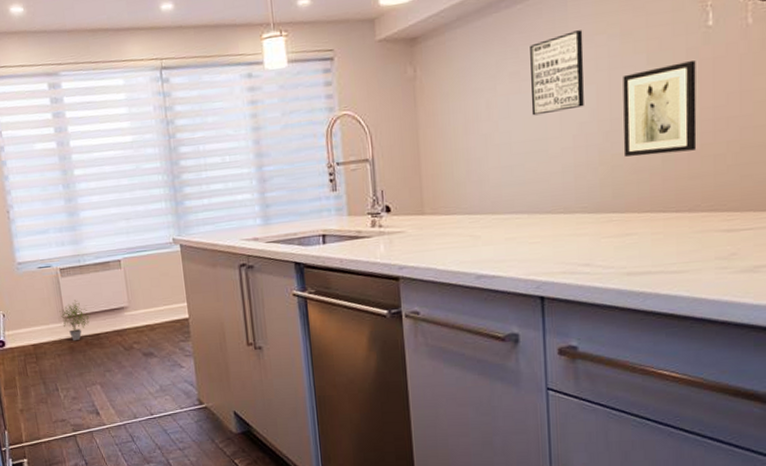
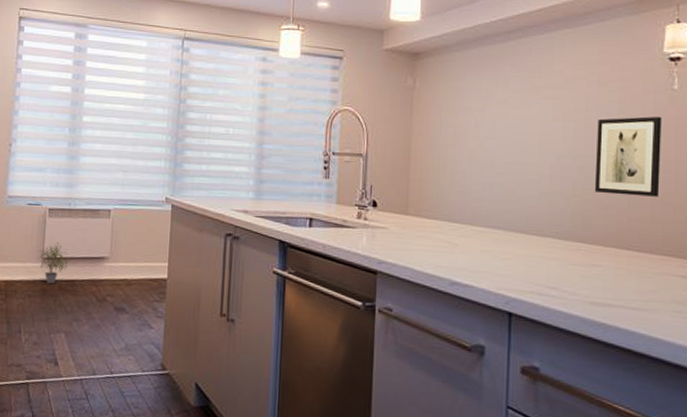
wall art: present [530,30,584,116] -> none [515,73,566,141]

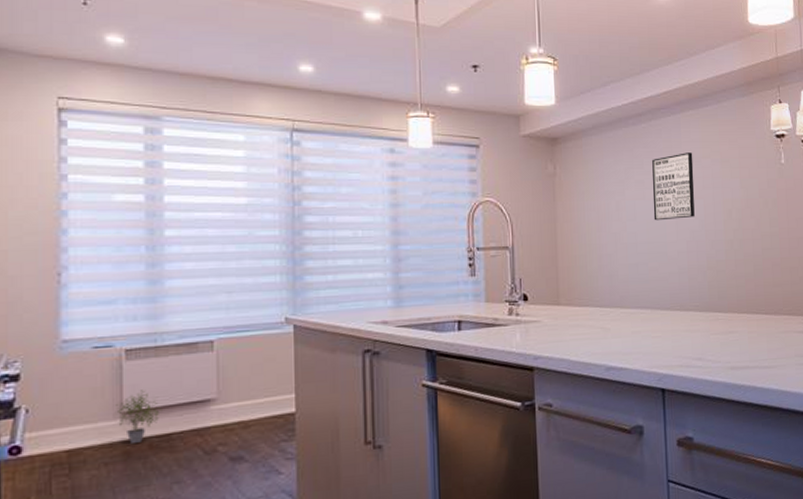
wall art: none [515,73,566,141] -> present [652,153,695,221]
wall art: present [594,116,662,197] -> none [723,189,778,264]

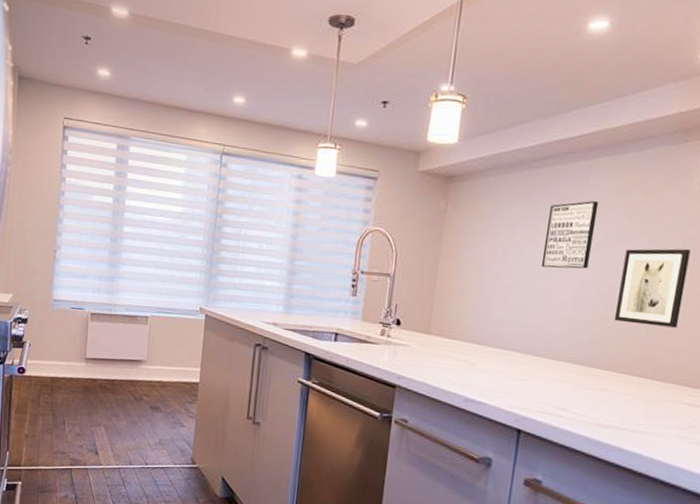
potted plant: present [116,390,162,445] -> none [82,344,110,382]
wall art: none [723,189,778,264] -> present [614,248,691,328]

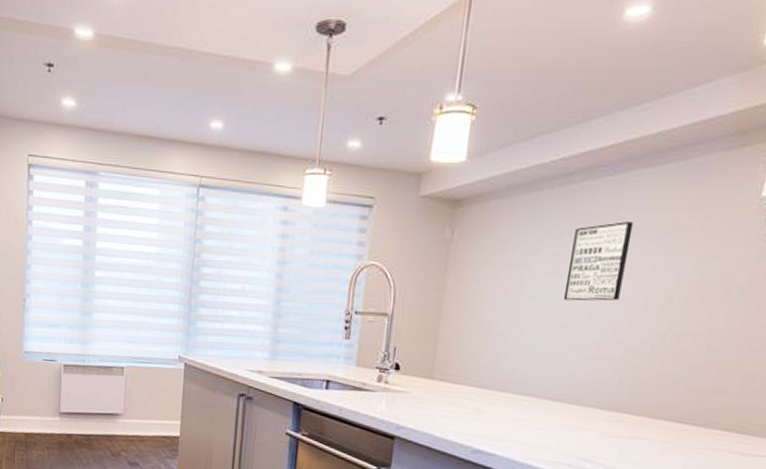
wall art: present [614,248,691,328] -> none [649,273,746,366]

